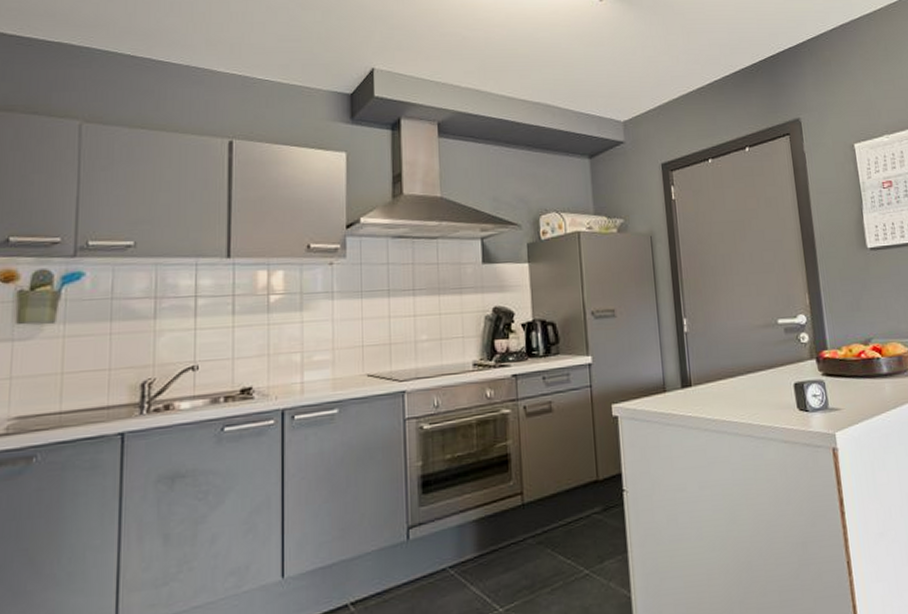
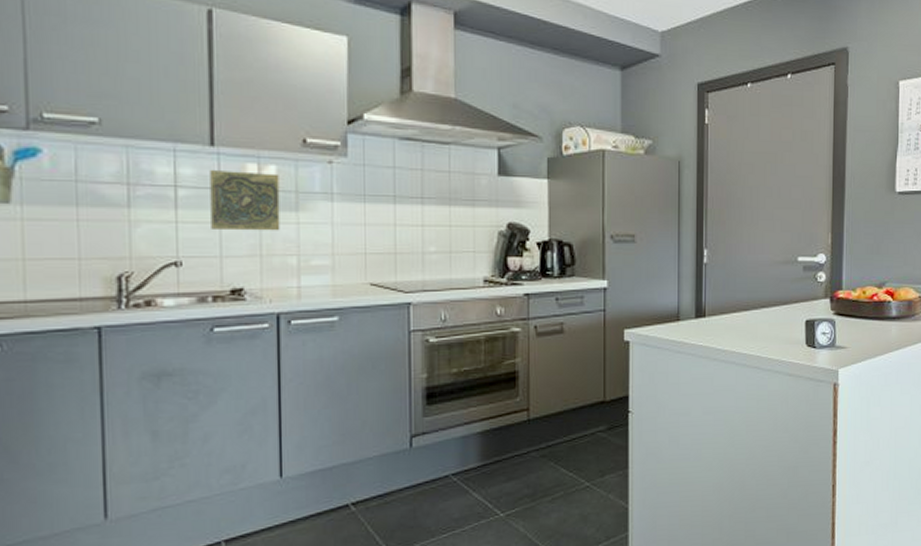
decorative tile: none [225,278,286,333] -> present [210,169,280,231]

